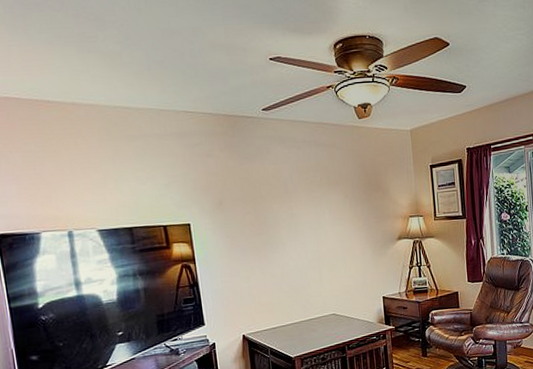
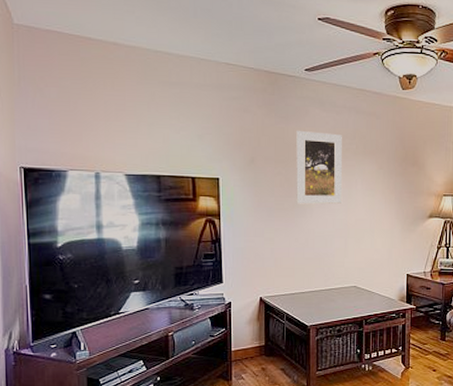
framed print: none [260,168,313,241] -> present [296,131,343,205]

